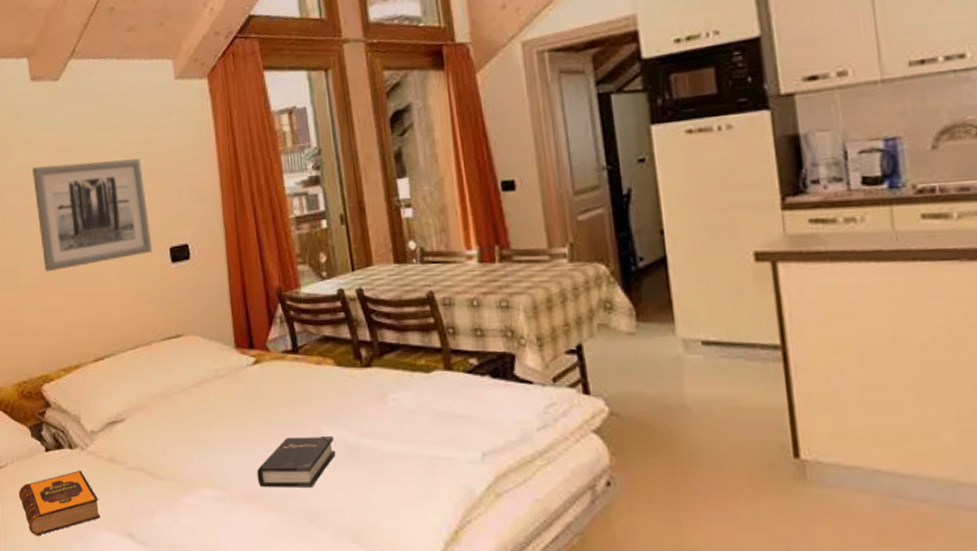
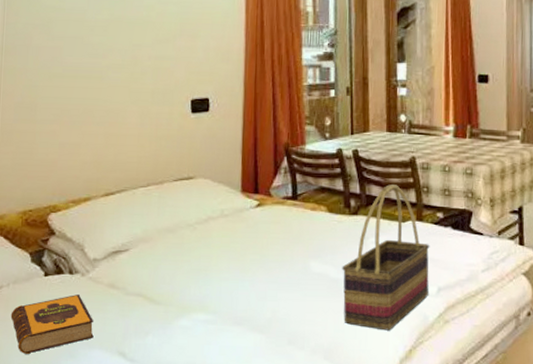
wall art: present [32,158,153,272] -> none [62,12,175,111]
hardback book: present [257,435,336,487] -> none [248,270,319,313]
woven basket: none [360,327,471,507] -> present [342,184,430,331]

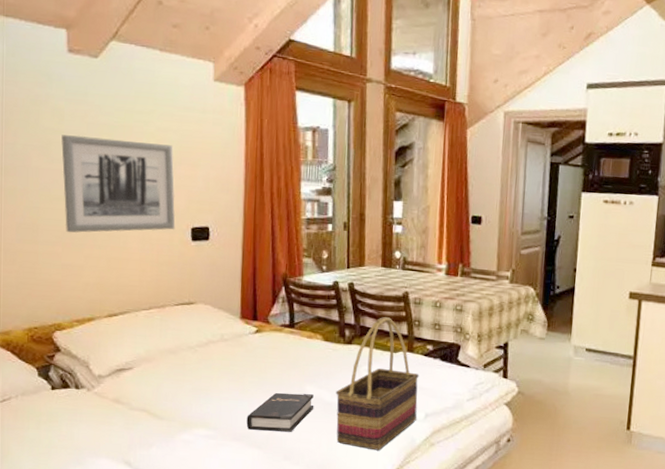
hardback book: present [10,295,94,354] -> none [20,408,100,460]
wall art: none [62,12,175,111] -> present [61,135,175,233]
hardback book: none [248,270,319,313] -> present [246,392,314,432]

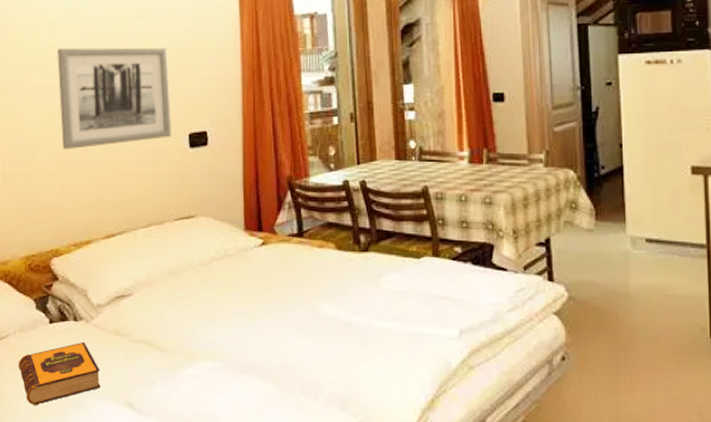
hardback book: none [20,408,100,460] -> present [18,342,101,405]
hardback book: present [246,392,314,432] -> none [256,312,331,360]
woven basket: present [336,317,420,451] -> none [354,217,450,378]

